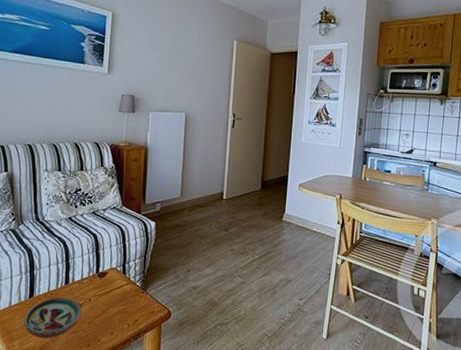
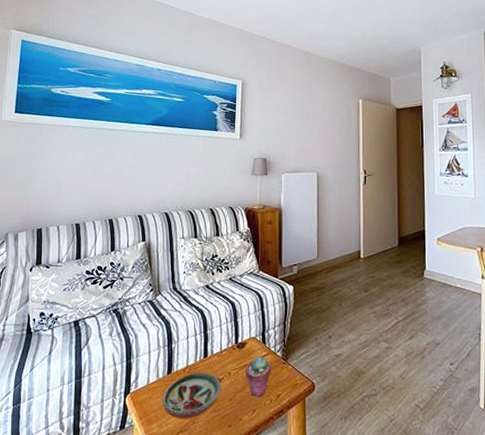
potted succulent: none [104,285,130,323] -> present [245,356,271,398]

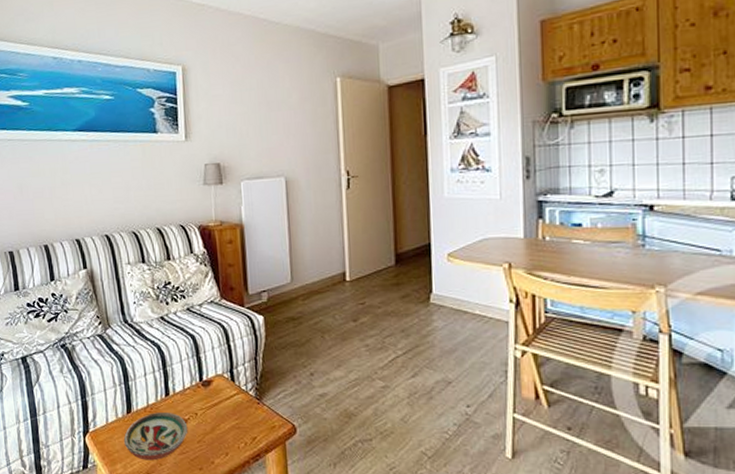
potted succulent: present [245,356,271,398] -> none [213,395,244,441]

